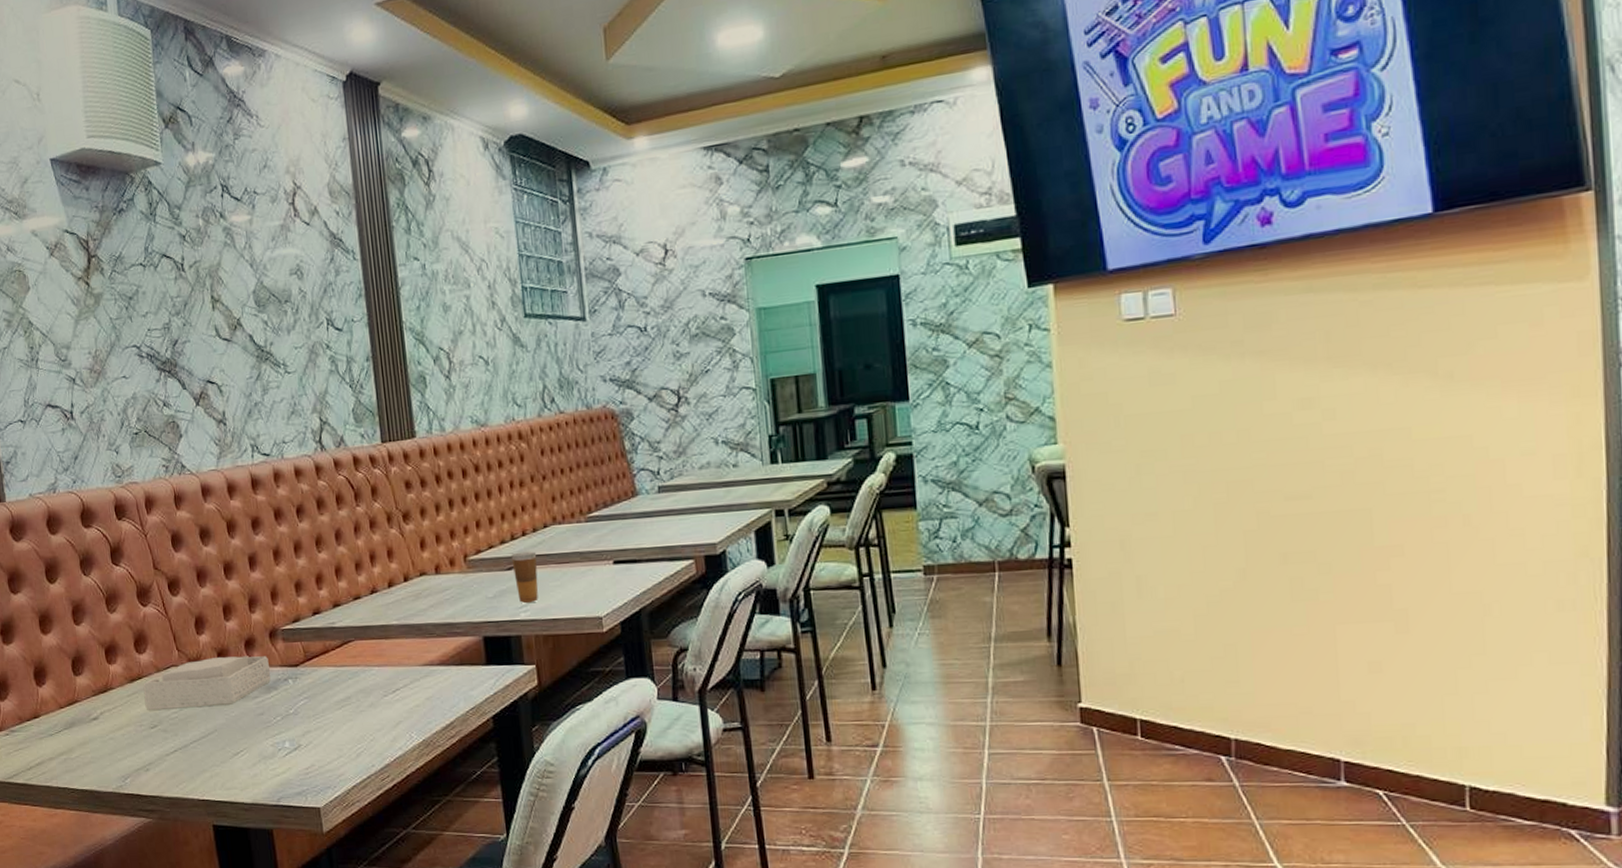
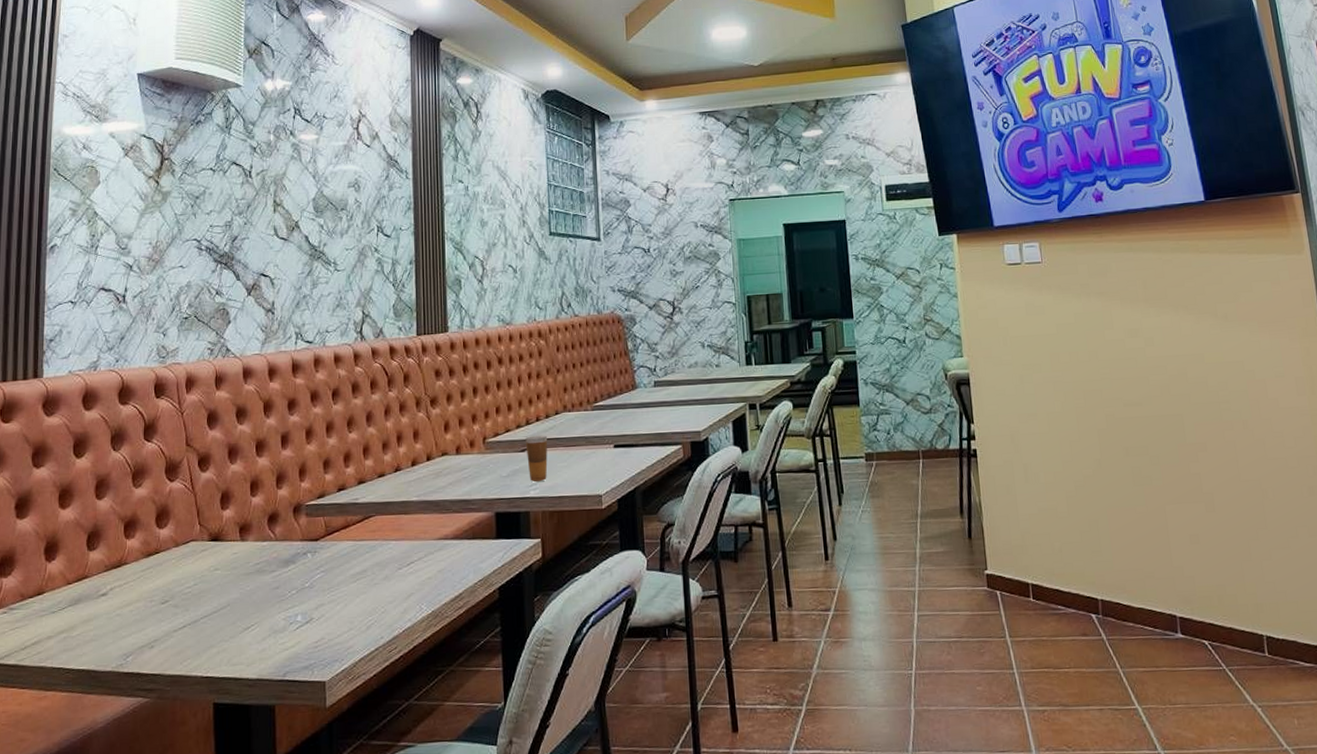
napkin holder: present [143,656,271,711] -> none [159,530,291,586]

